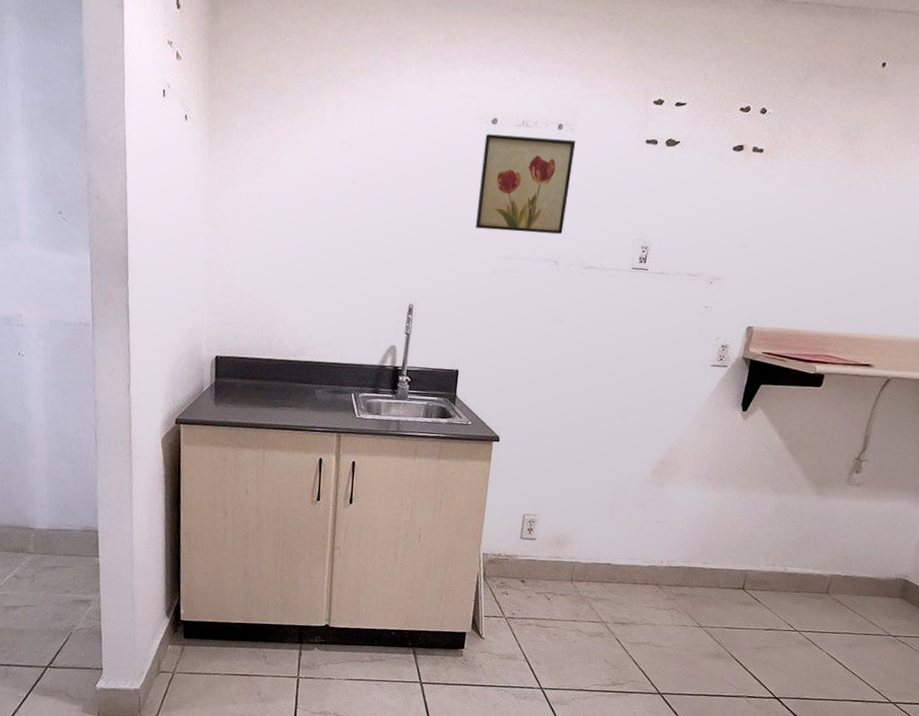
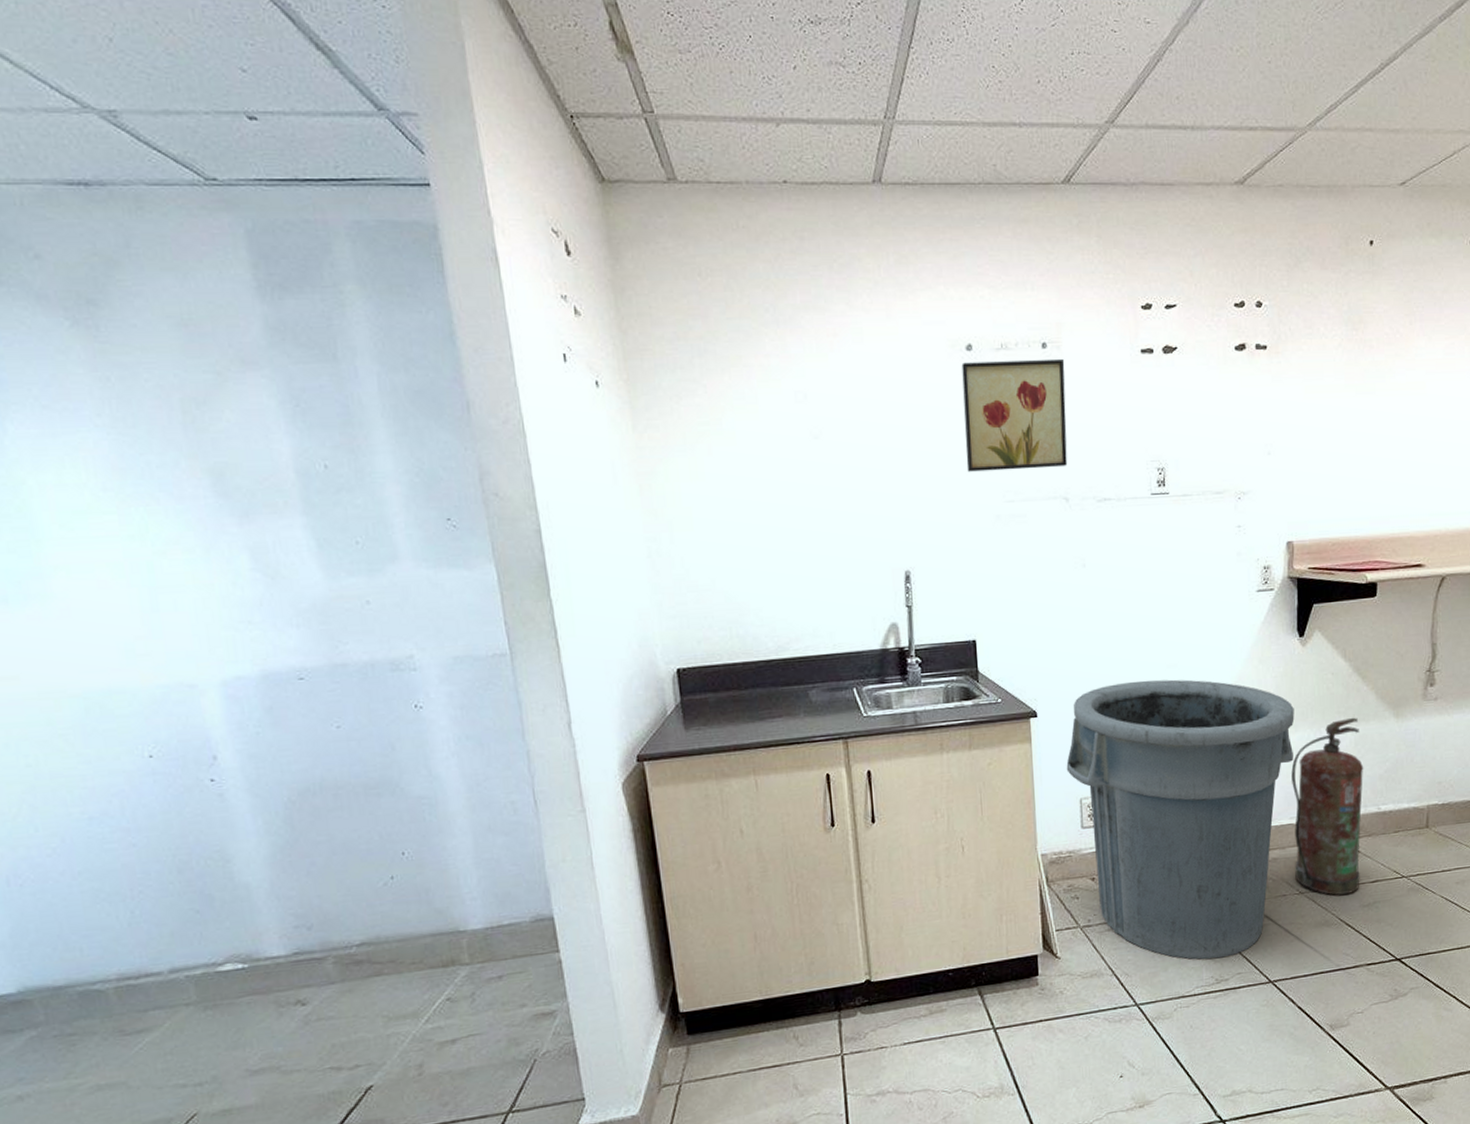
trash can: none [516,425,725,666] -> present [1066,679,1295,960]
fire extinguisher: none [698,488,782,636] -> present [1291,717,1364,896]

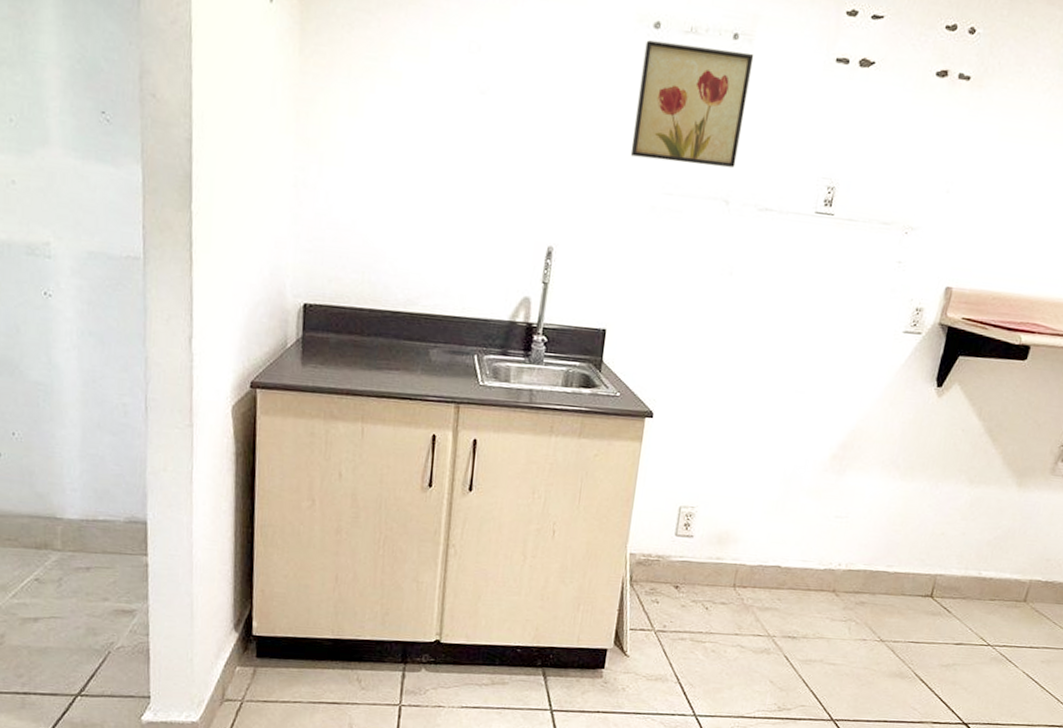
trash can: present [1066,679,1295,960] -> none [671,399,916,688]
fire extinguisher: present [1291,717,1364,896] -> none [879,478,979,651]

